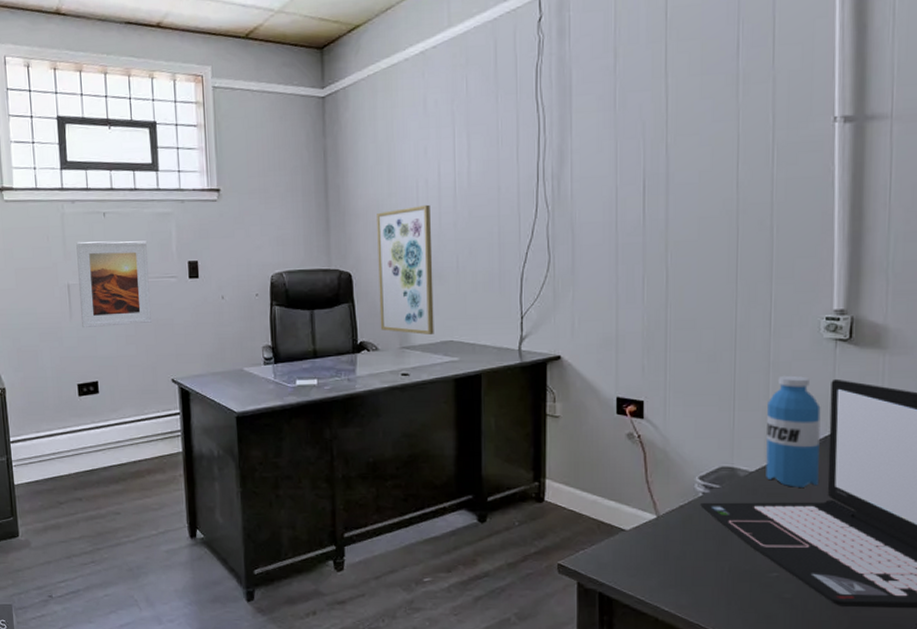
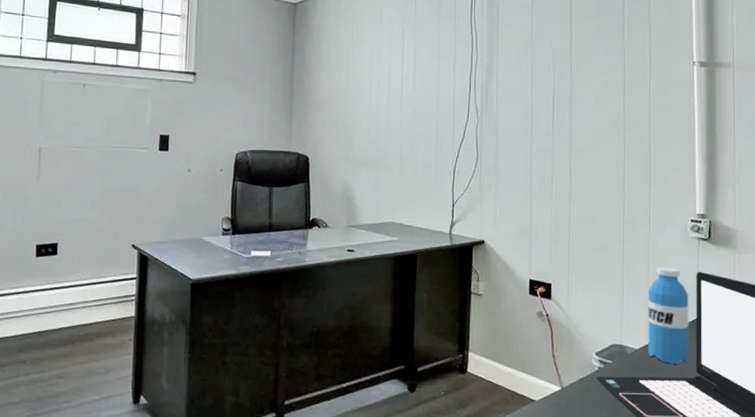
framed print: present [76,241,151,329] -> none [47,108,123,191]
wall art: present [377,204,434,336] -> none [331,102,381,217]

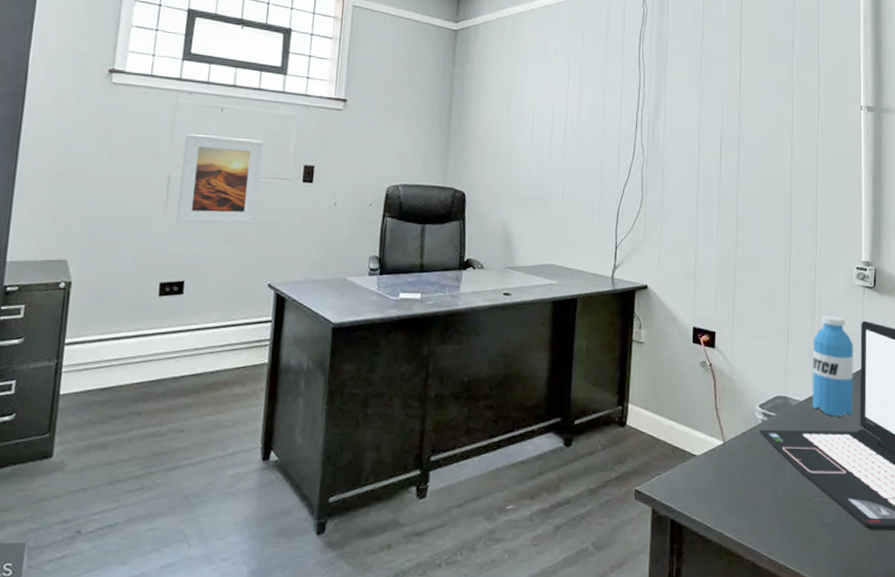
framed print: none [47,108,123,191] -> present [176,133,264,224]

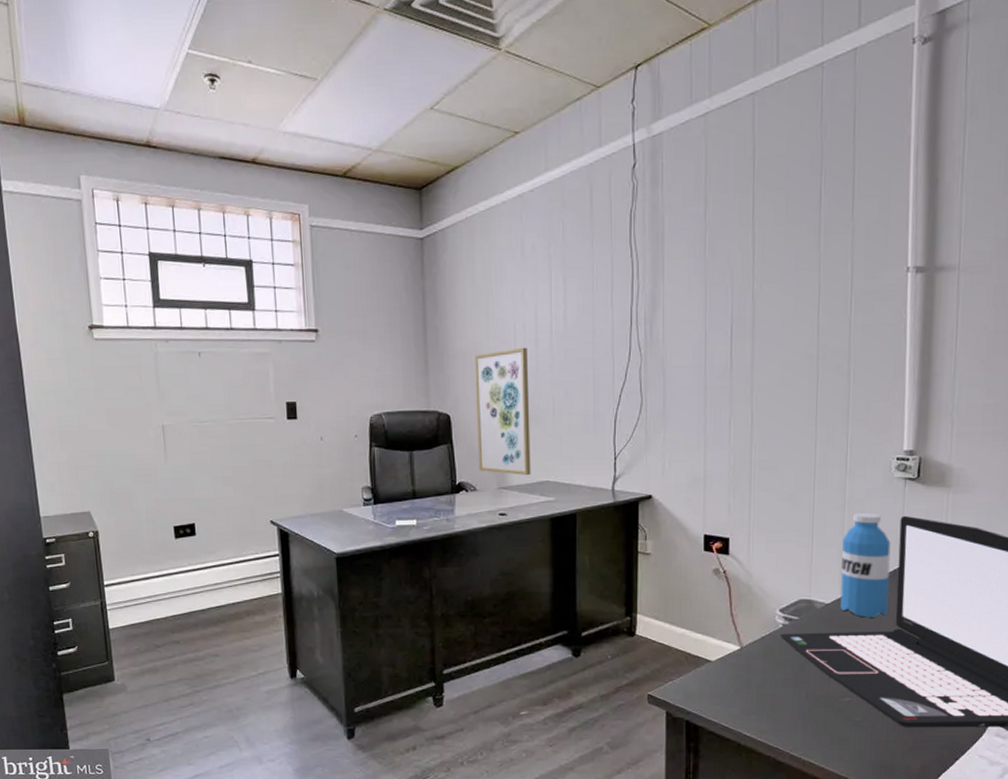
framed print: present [176,133,264,224] -> none [170,381,249,470]
wall art: none [487,137,543,258] -> present [475,347,531,476]

